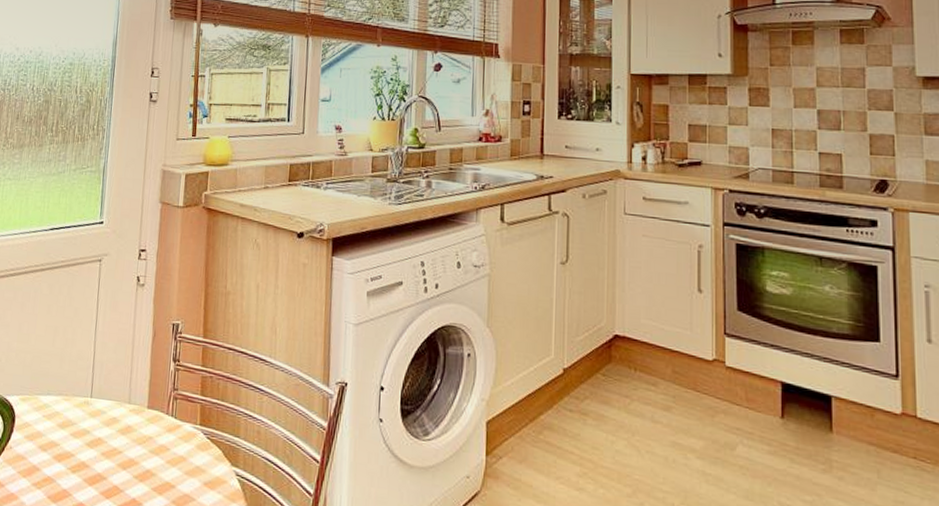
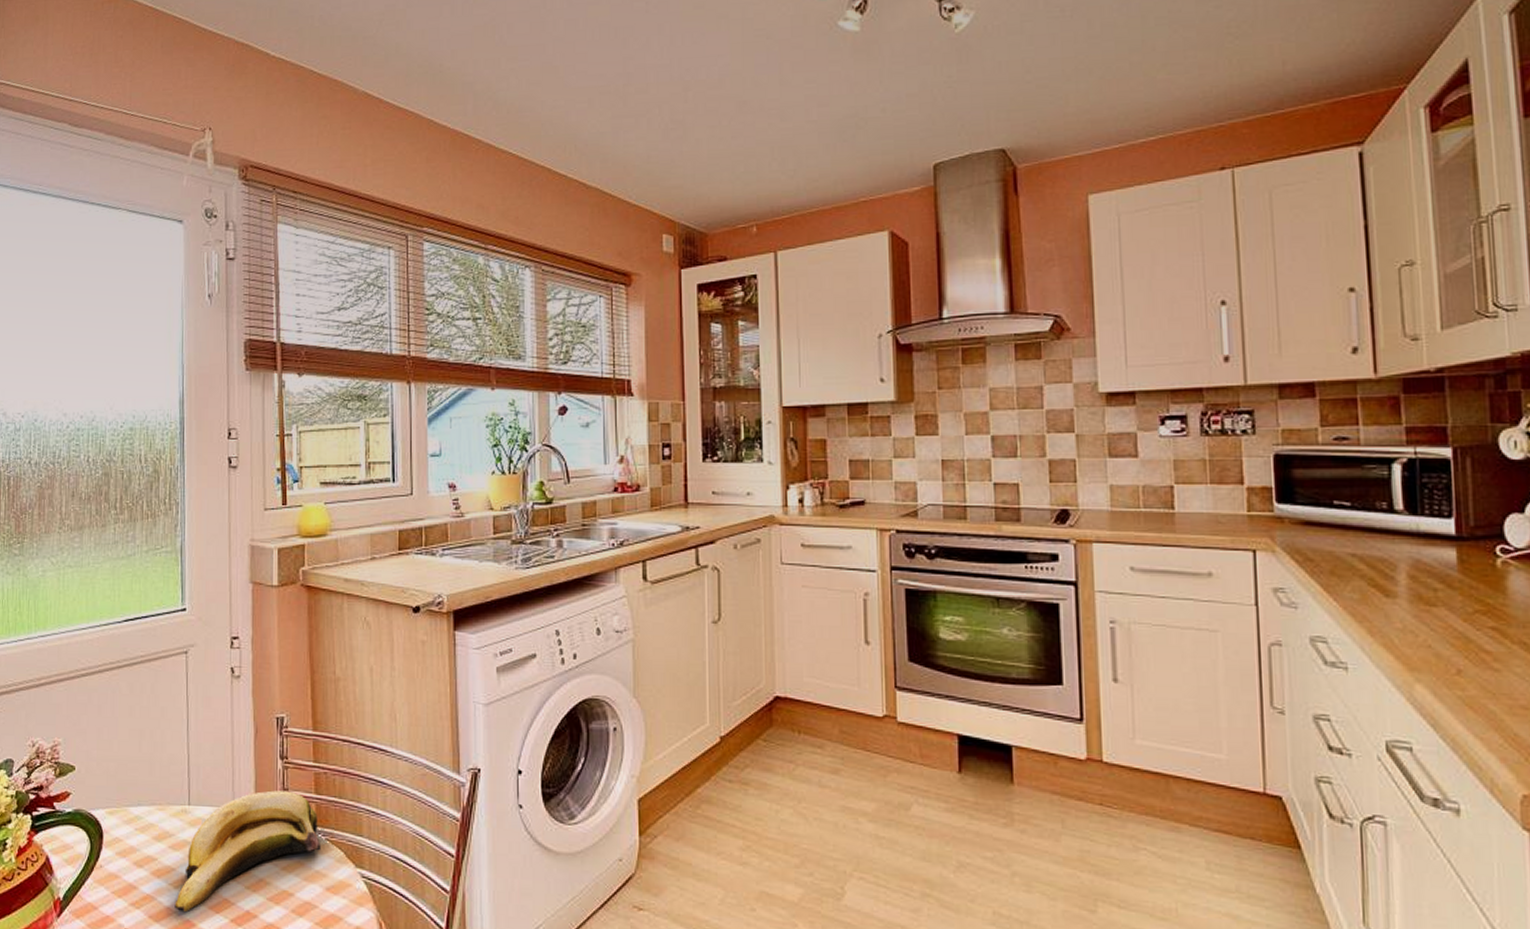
banana: none [70,389,203,496] -> present [174,790,322,913]

